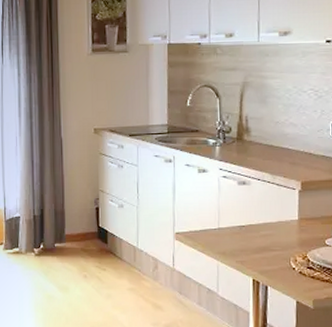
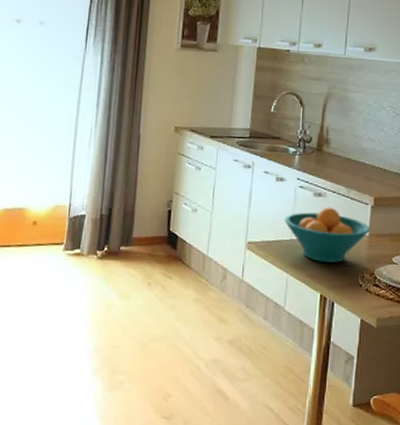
fruit bowl: none [210,194,299,248] -> present [284,207,370,263]

